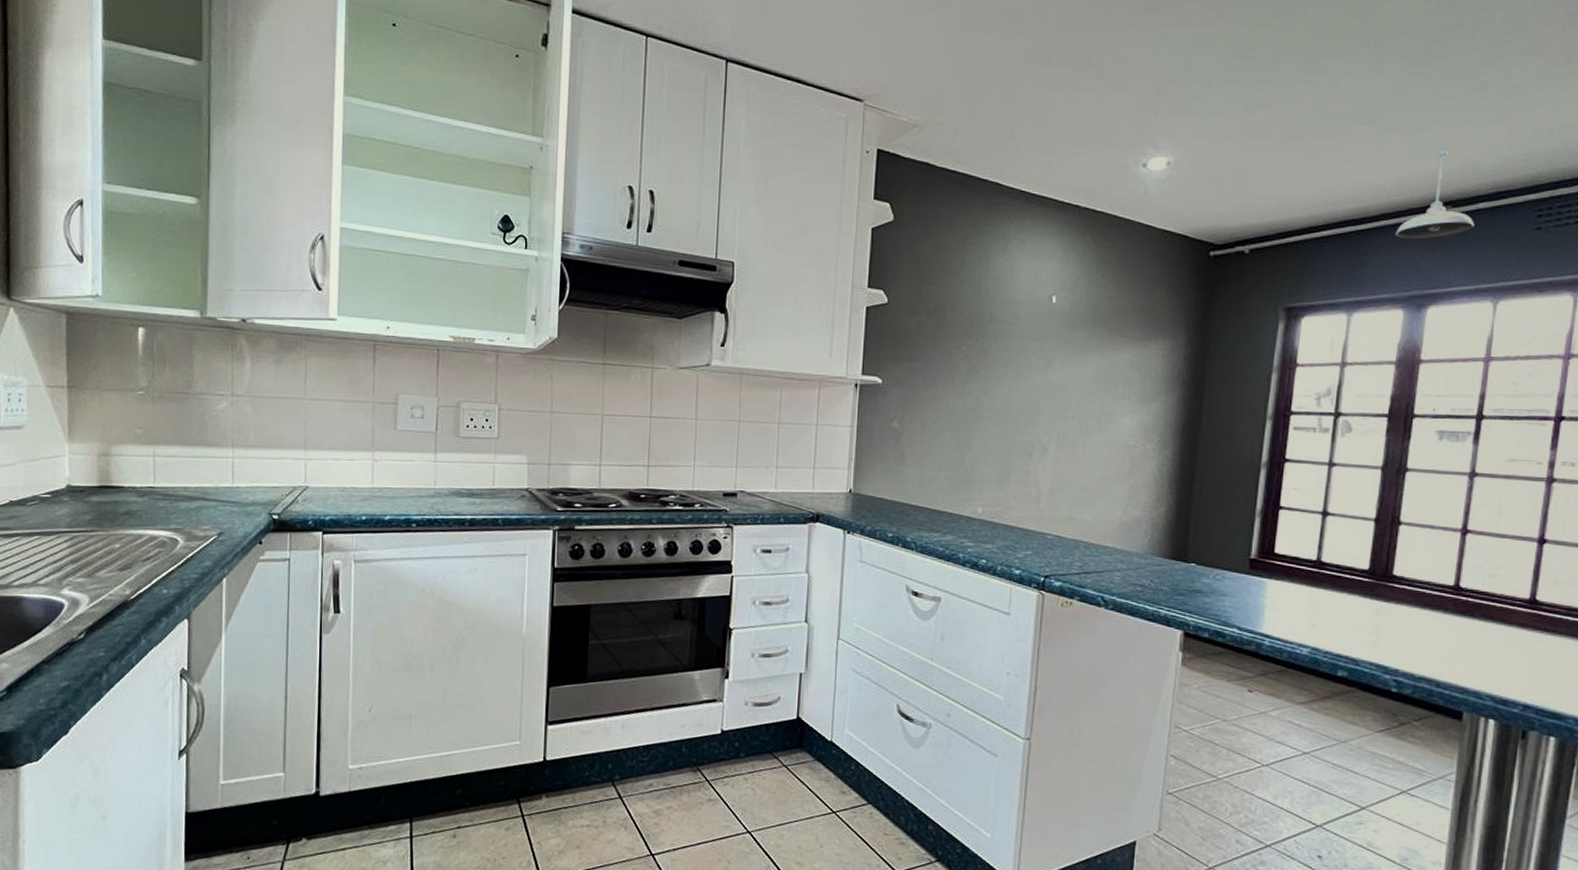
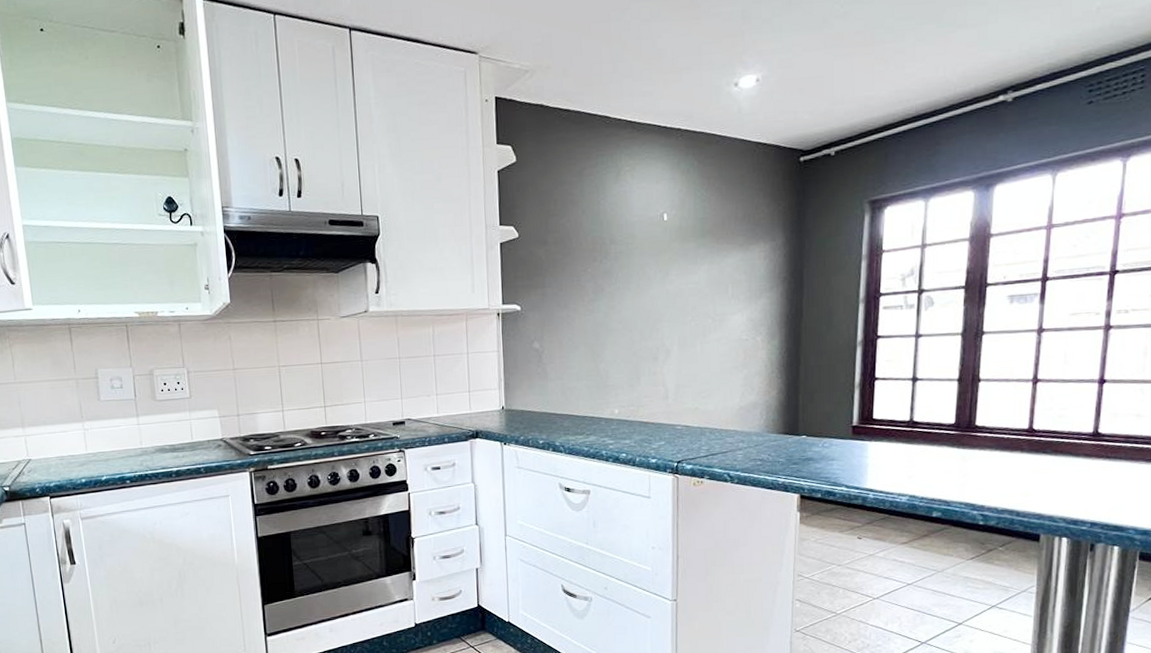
pendant light: present [1396,150,1475,239] -> none [964,39,1033,126]

